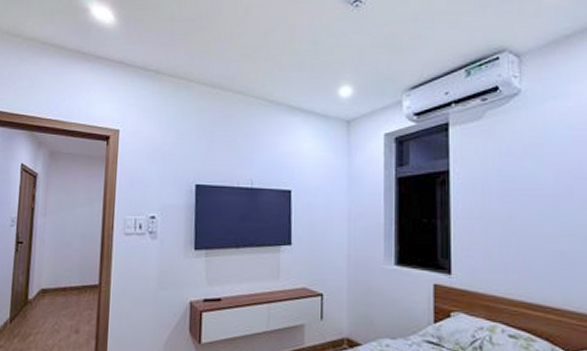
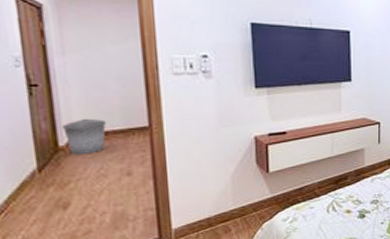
trash can: none [33,274,67,309] -> present [61,118,107,156]

